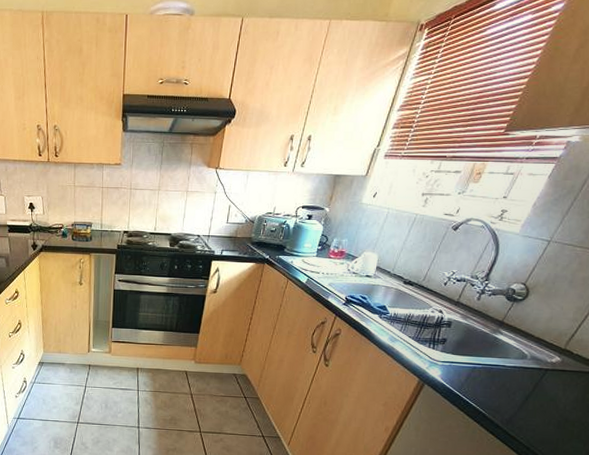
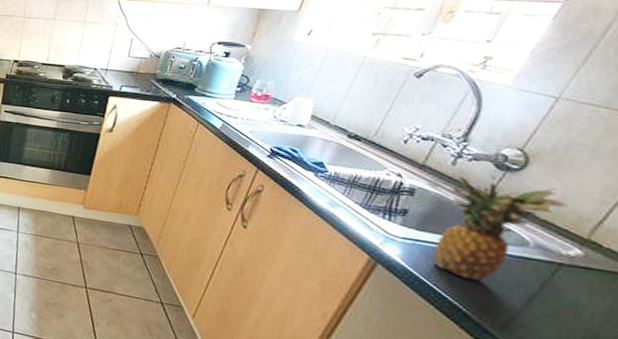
fruit: none [463,306,554,389] -> present [433,175,569,281]

